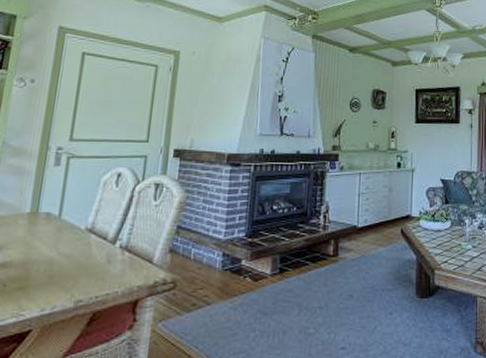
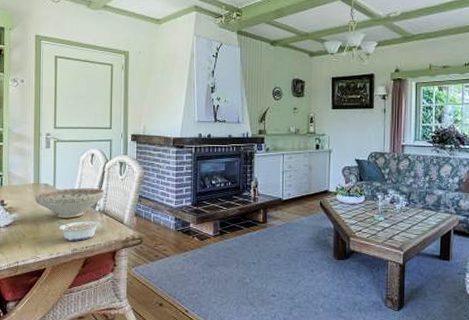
decorative bowl: none [28,217,130,259] -> present [35,188,104,218]
legume: none [57,260,120,289] -> present [57,220,100,241]

